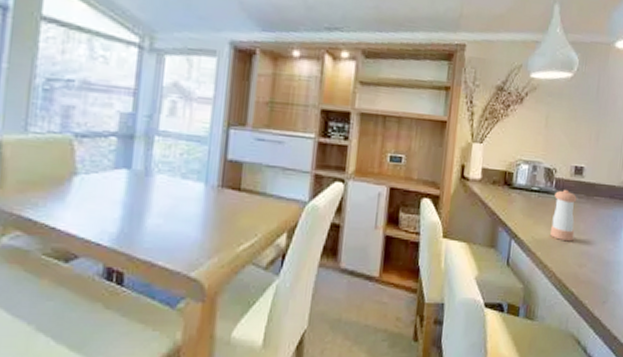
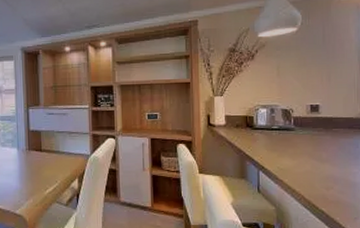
pepper shaker: present [550,190,577,242] -> none [294,126,318,169]

